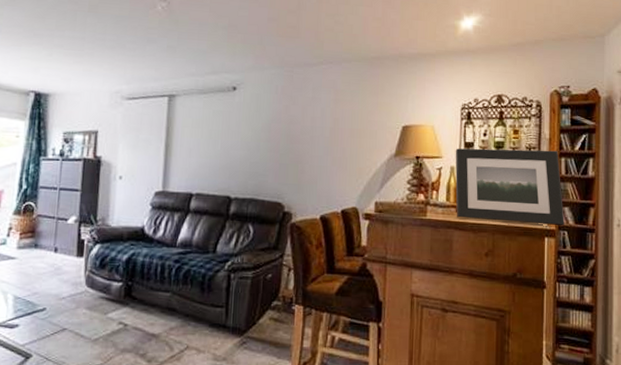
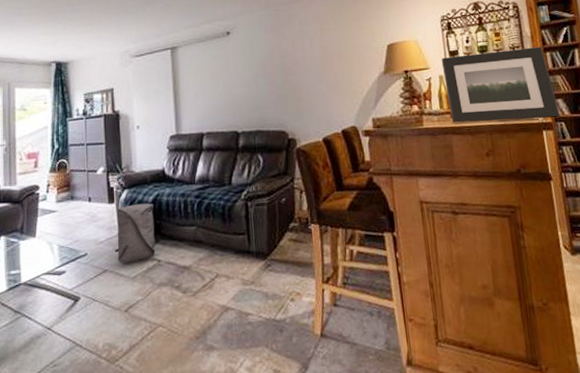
backpack: none [78,260,128,324] -> present [115,203,159,264]

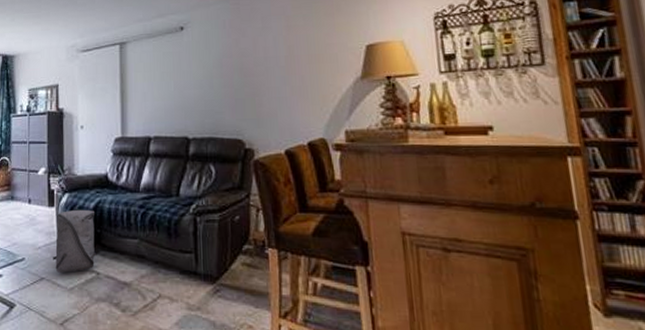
picture frame: present [441,46,560,123] -> none [433,52,592,142]

